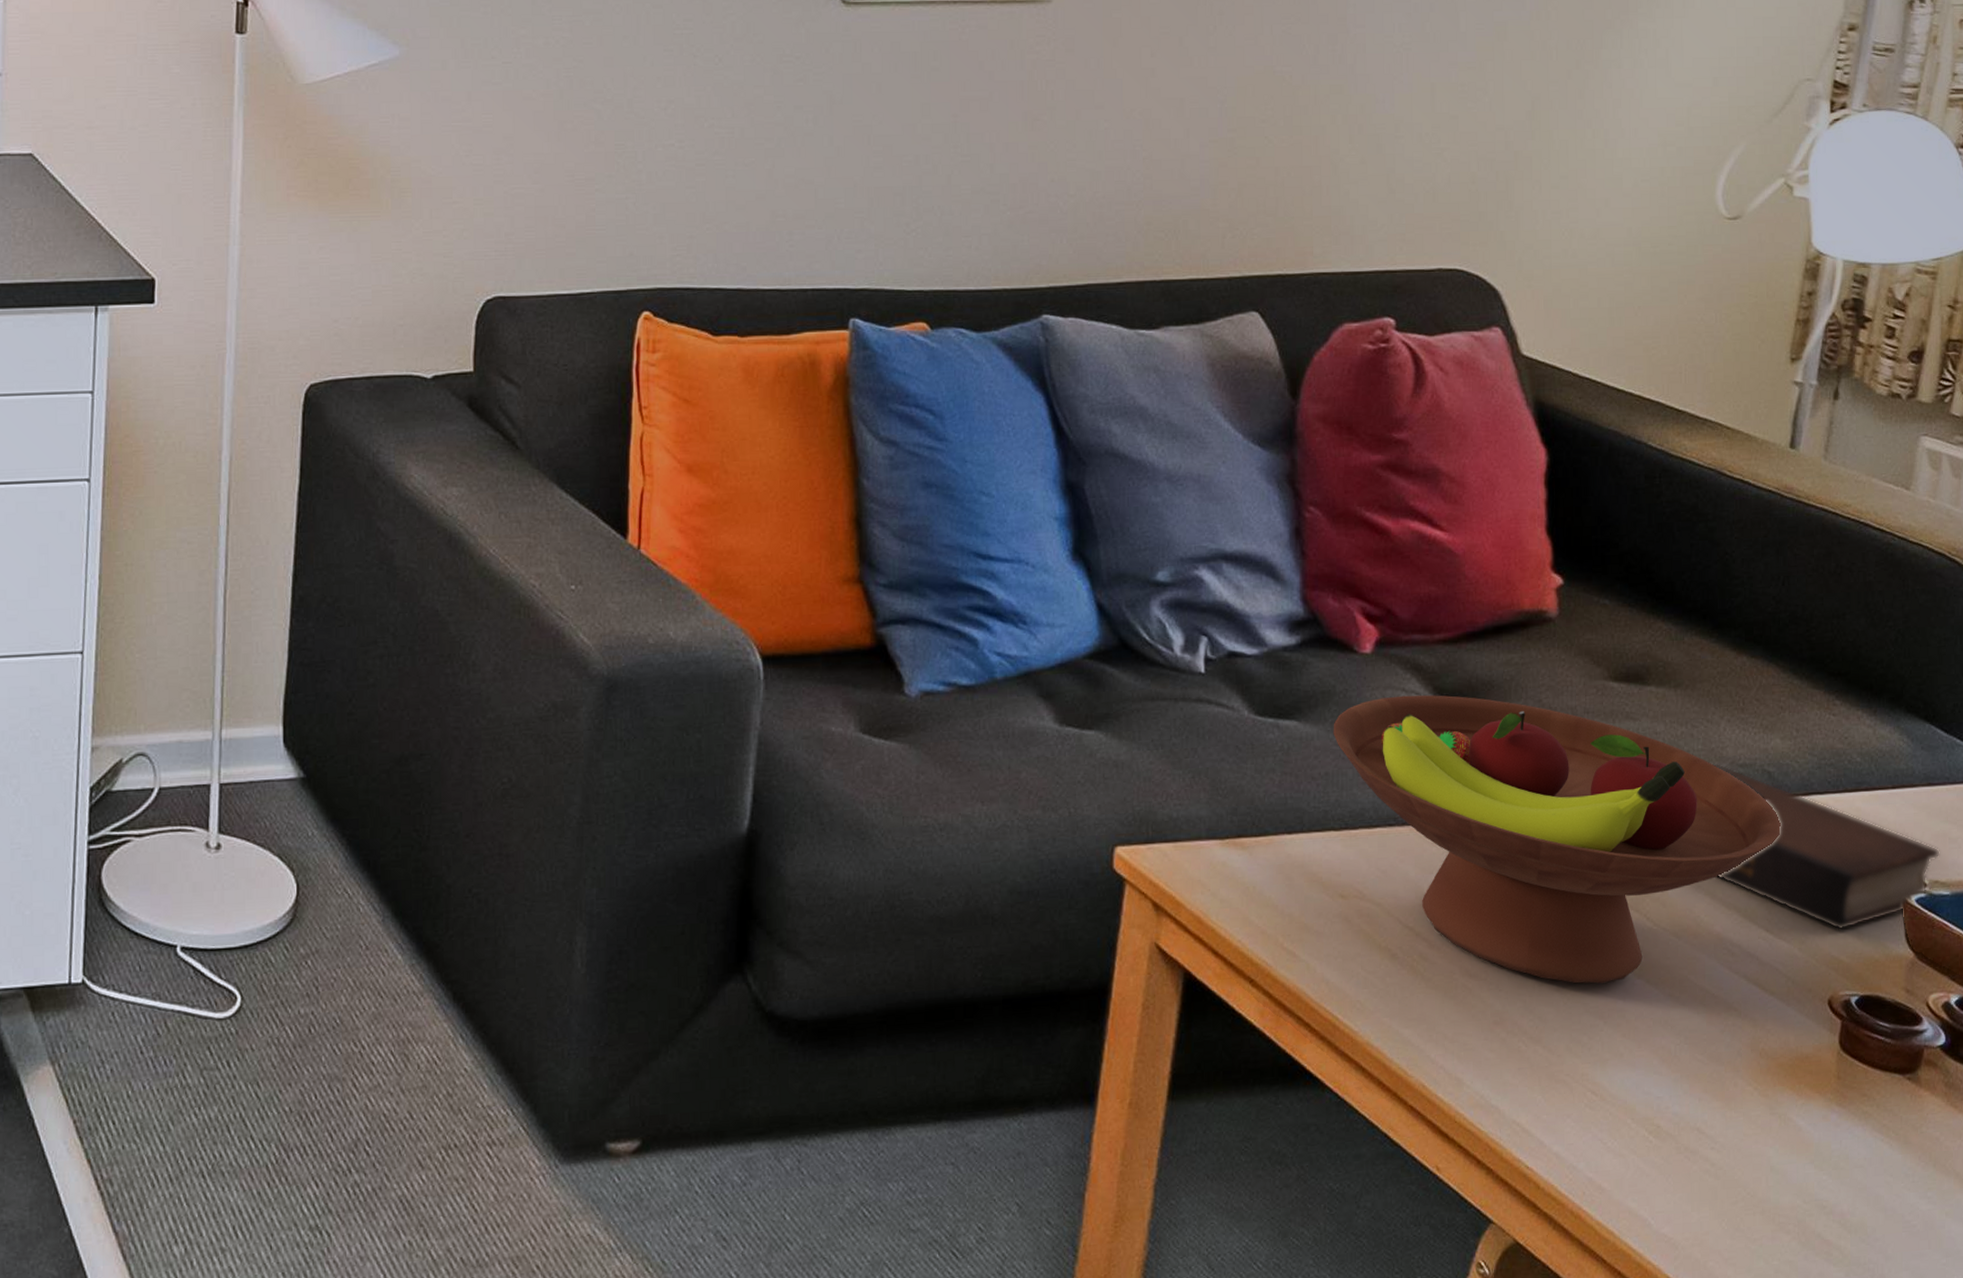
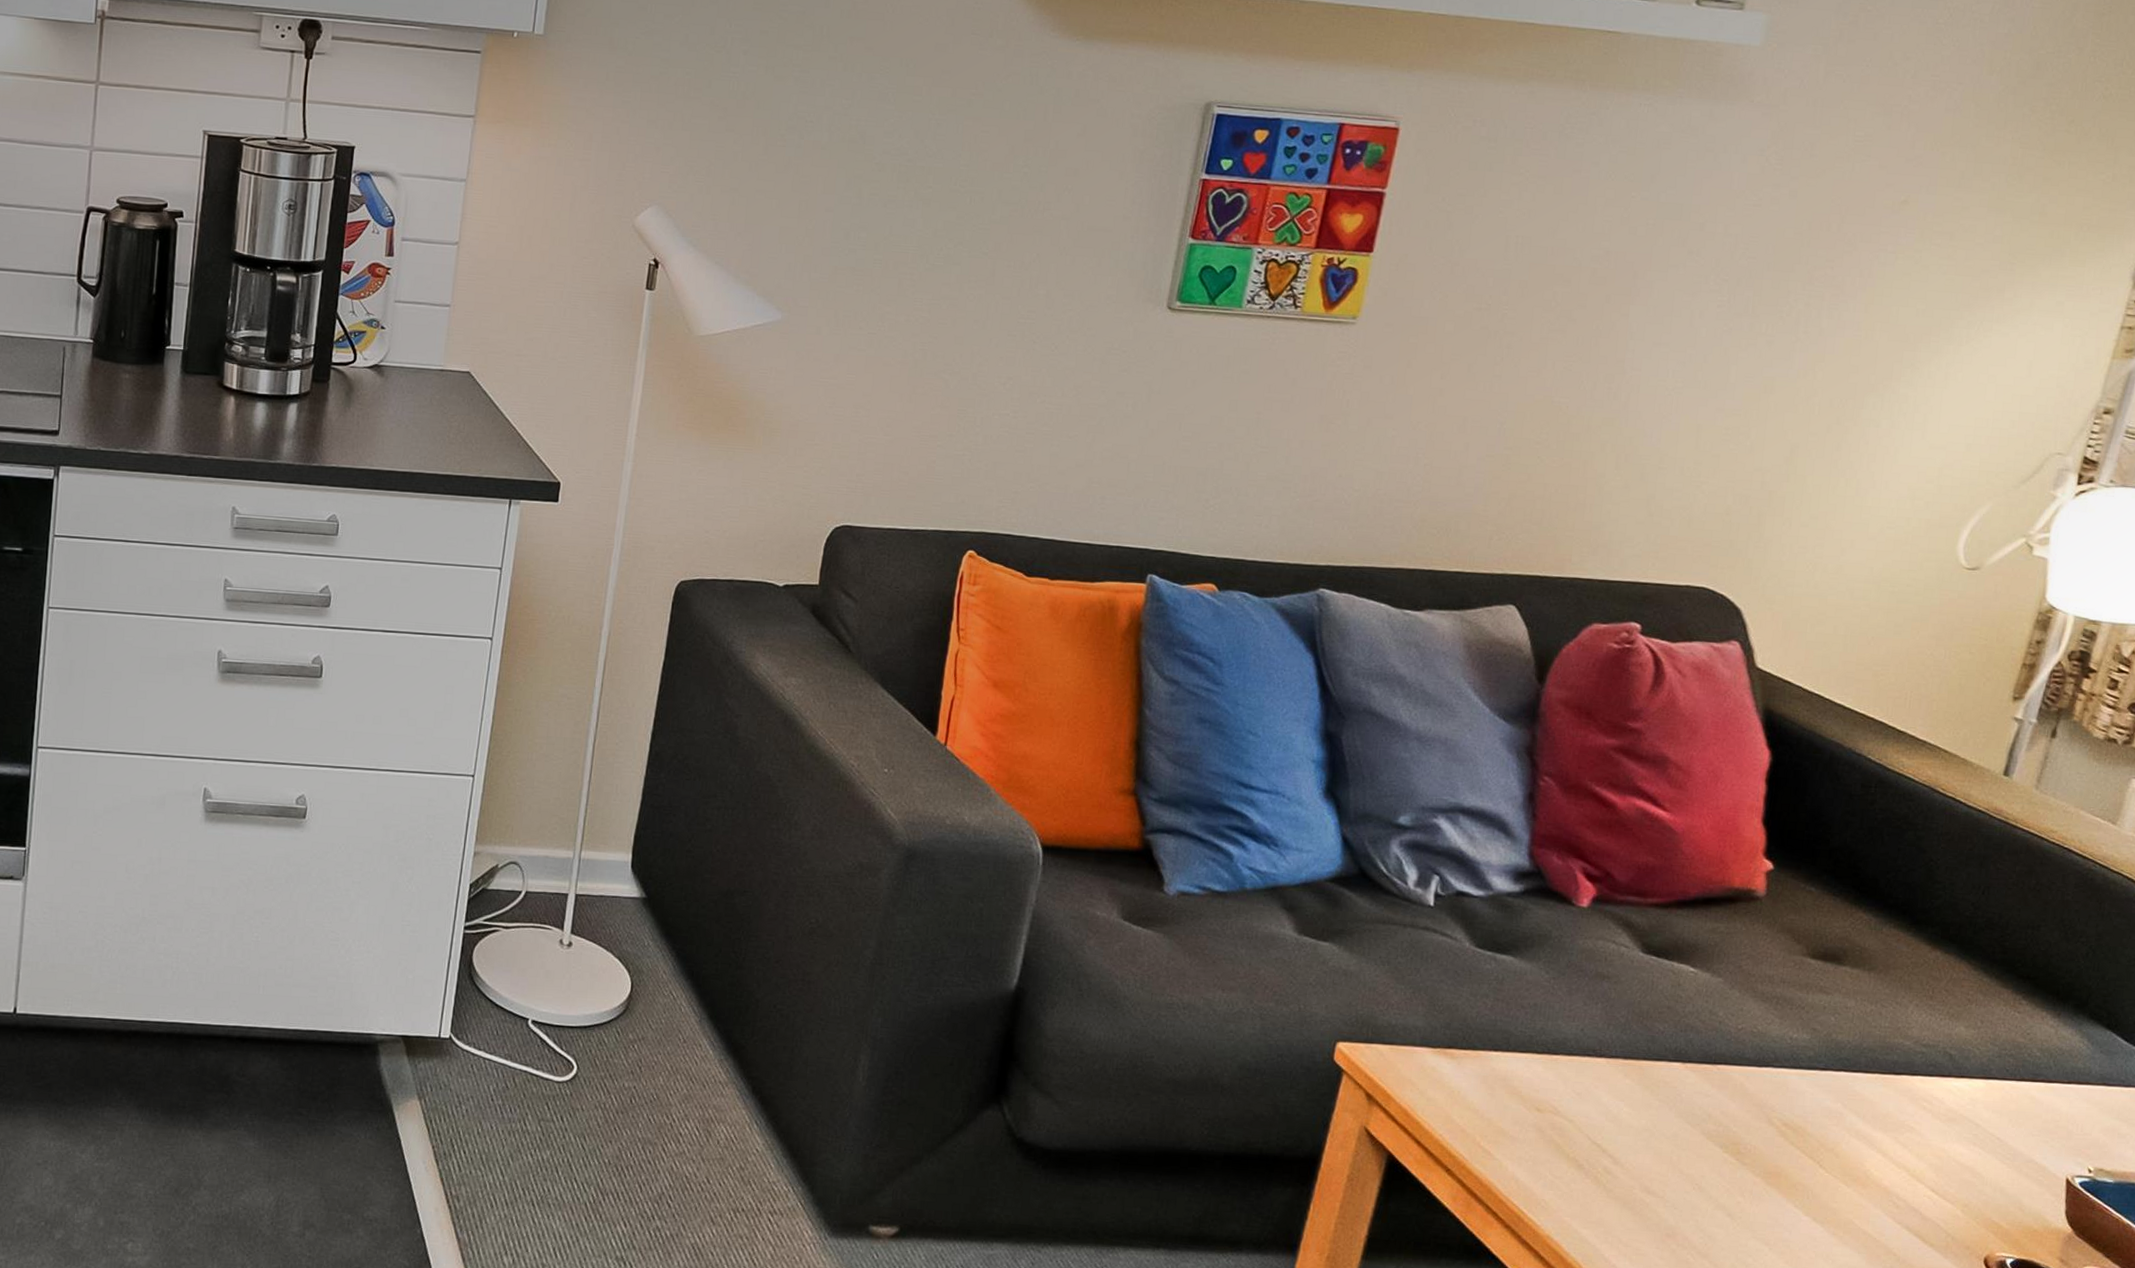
fruit bowl: present [1333,695,1781,984] -> none [1545,946,1957,1215]
book: present [1712,763,1940,931] -> none [1890,1040,2108,1201]

